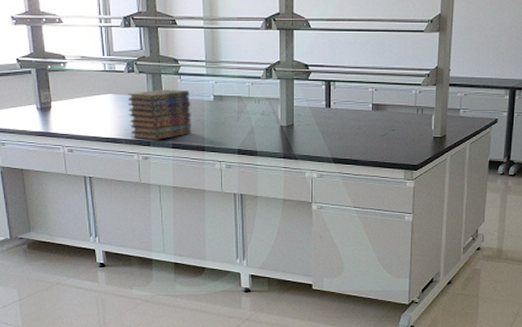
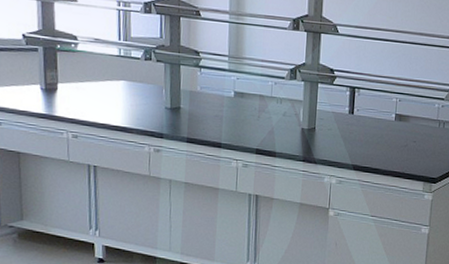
book stack: present [127,89,191,140] -> none [142,80,210,133]

